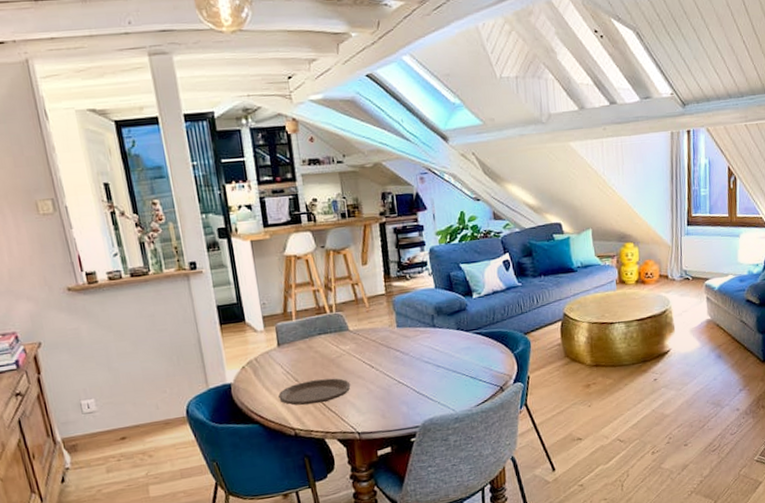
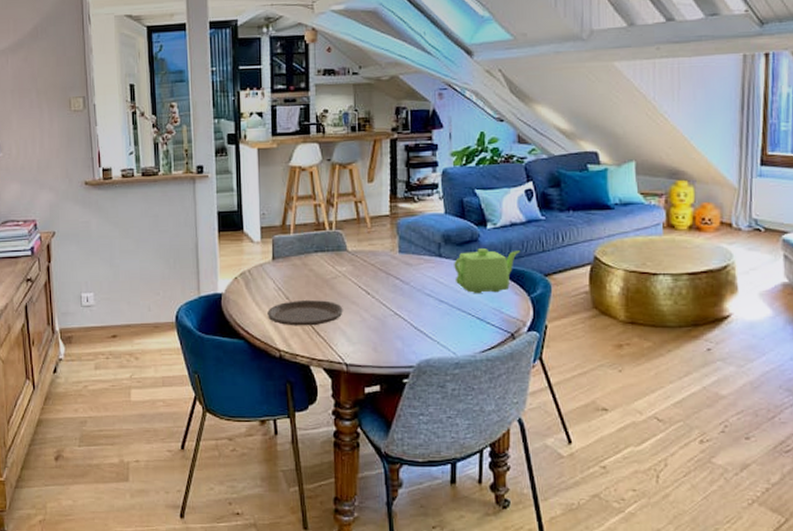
teapot: none [447,315,503,357] -> present [454,249,521,294]

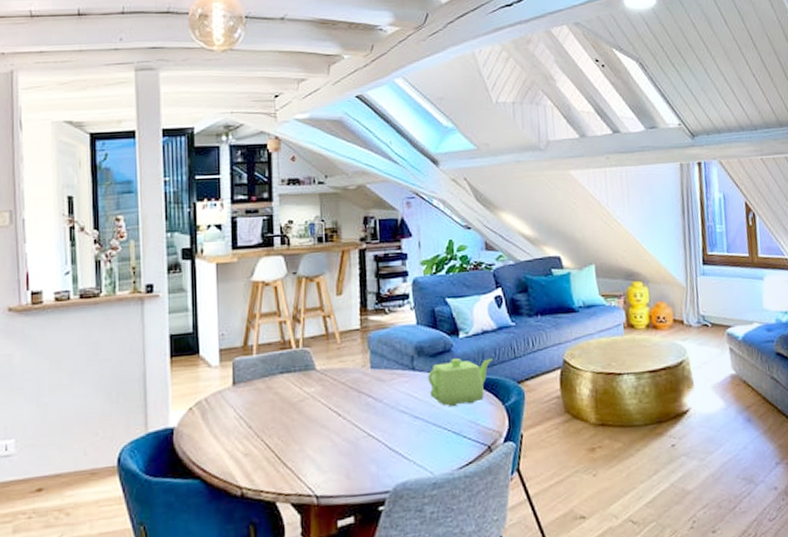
plate: present [268,300,343,326] -> none [227,426,312,459]

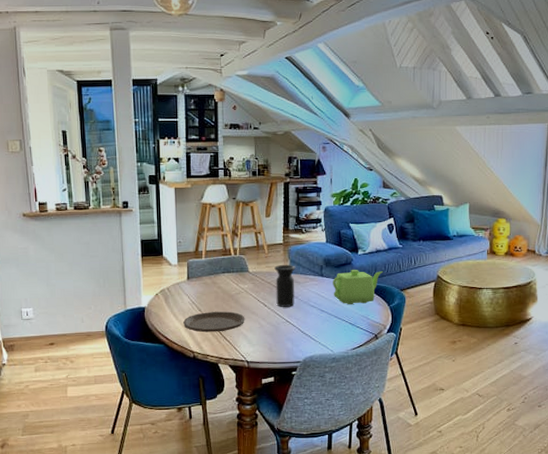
plate: none [227,426,312,459] -> present [183,311,245,333]
vase: none [350,357,379,416] -> present [274,265,296,307]

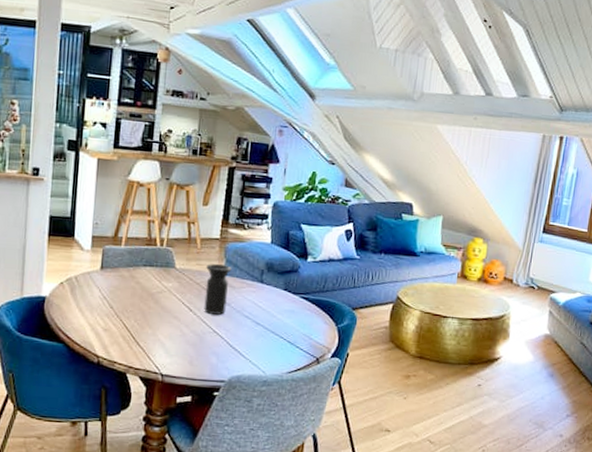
plate: present [183,311,245,333] -> none [90,310,165,336]
teapot: present [333,270,384,305] -> none [273,279,335,321]

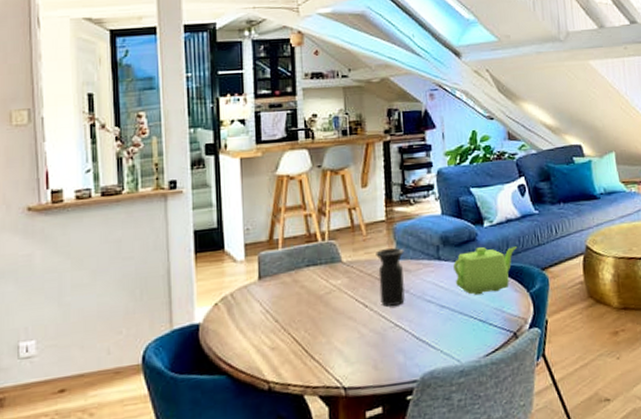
teapot: none [273,279,335,321] -> present [453,246,518,295]

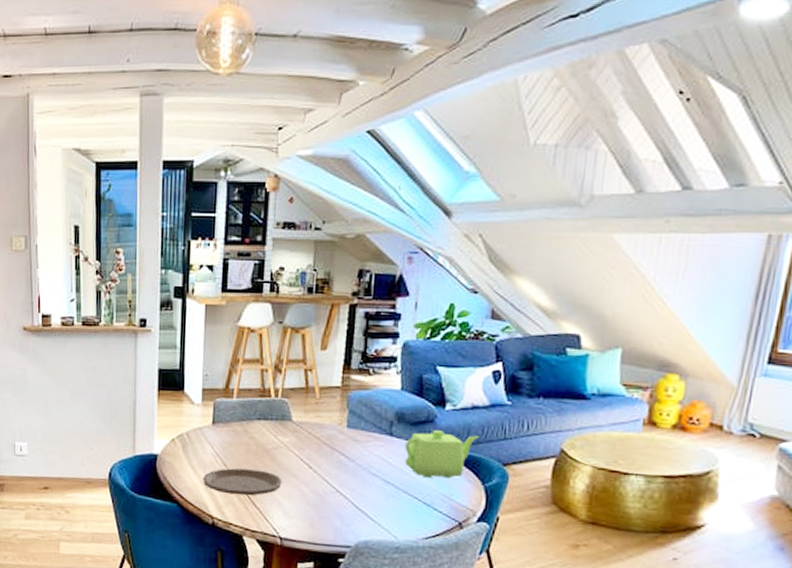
plate: none [254,319,340,352] -> present [203,468,282,496]
vase: present [376,248,405,307] -> none [325,415,356,472]

